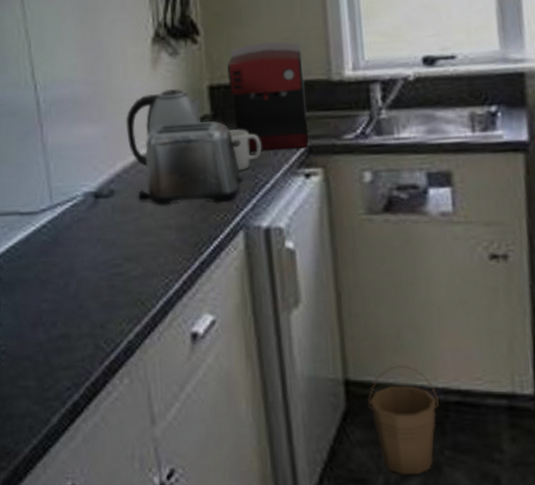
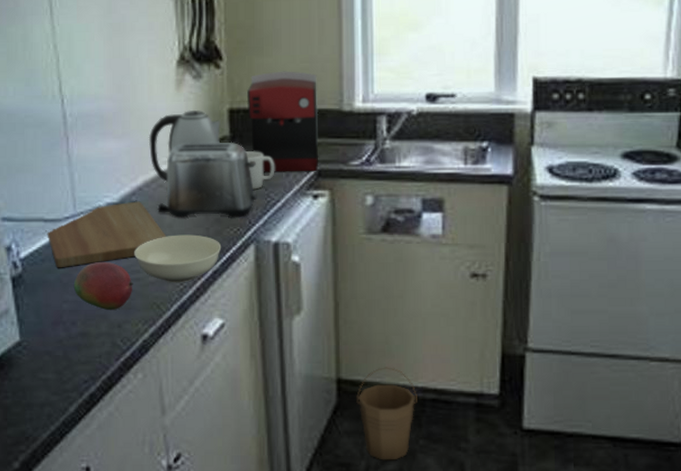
cutting board: none [22,189,149,265] -> present [45,201,167,268]
fruit: none [52,256,115,309] -> present [73,262,133,311]
bowl: none [115,223,208,277] -> present [134,234,222,283]

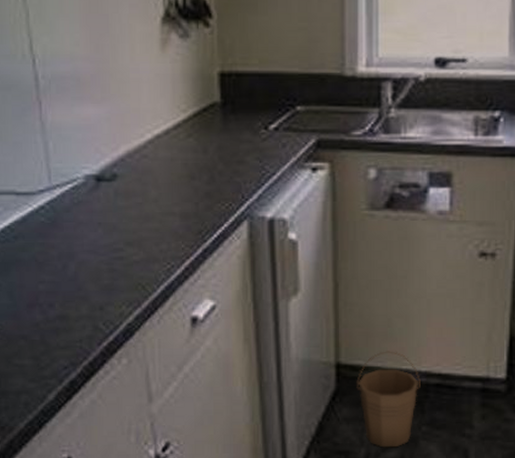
cutting board: present [45,201,167,268] -> none [18,173,152,246]
fruit: present [73,262,133,311] -> none [50,240,116,292]
bowl: present [134,234,222,283] -> none [117,210,212,262]
kettle: present [148,109,221,182] -> none [130,72,211,152]
toaster: present [156,141,257,218] -> none [140,108,251,191]
coffee maker: present [246,71,319,173] -> none [239,30,318,143]
mug: present [246,151,275,190] -> none [238,119,270,161]

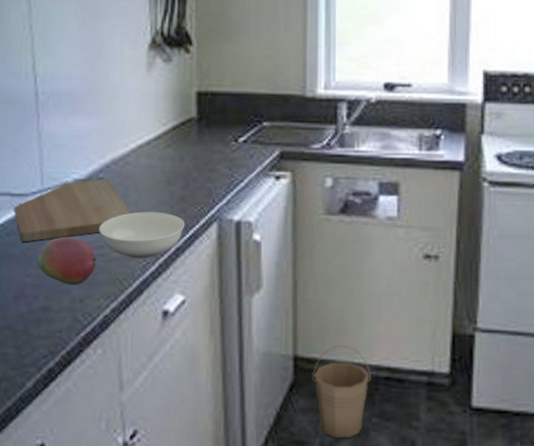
cutting board: none [18,173,152,246] -> present [12,178,132,243]
fruit: none [50,240,116,292] -> present [37,237,97,286]
bowl: none [117,210,212,262] -> present [99,212,185,259]

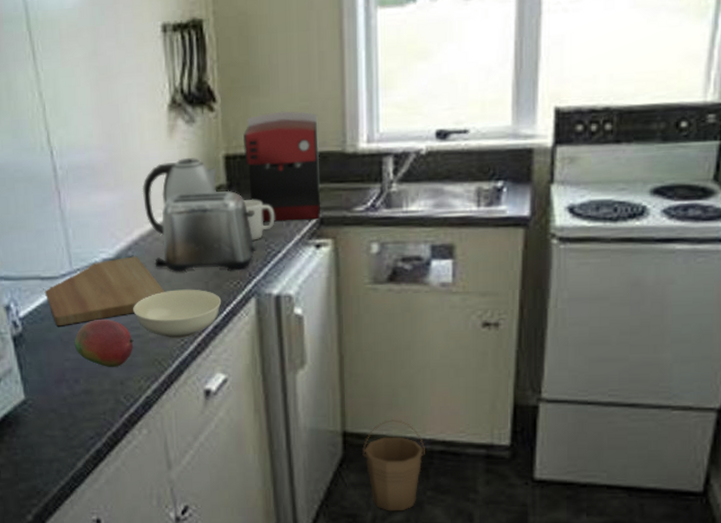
kettle: none [117,91,189,160] -> present [142,157,217,235]
toaster: none [123,123,222,195] -> present [153,190,257,272]
mug: none [212,133,240,170] -> present [244,200,275,241]
coffee maker: none [214,57,283,154] -> present [243,111,321,222]

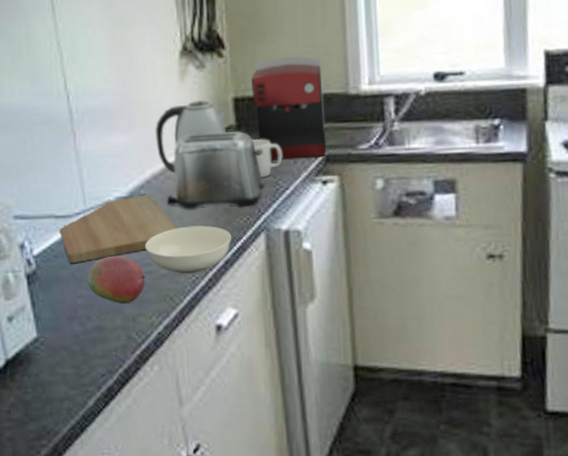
bucket: present [362,419,425,511] -> none [374,352,437,447]

